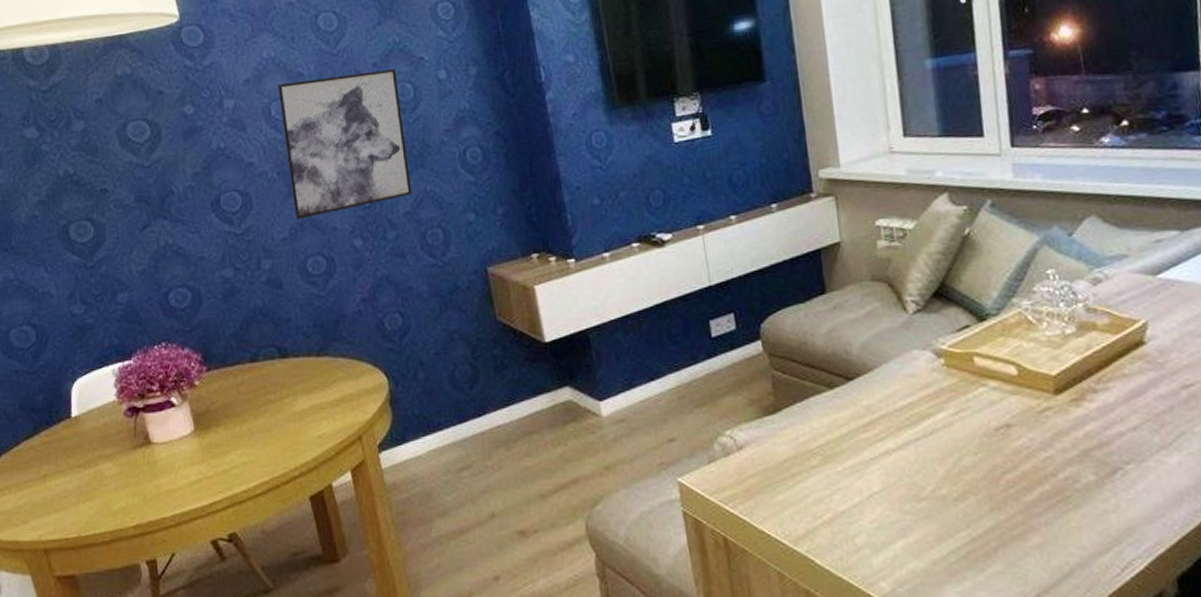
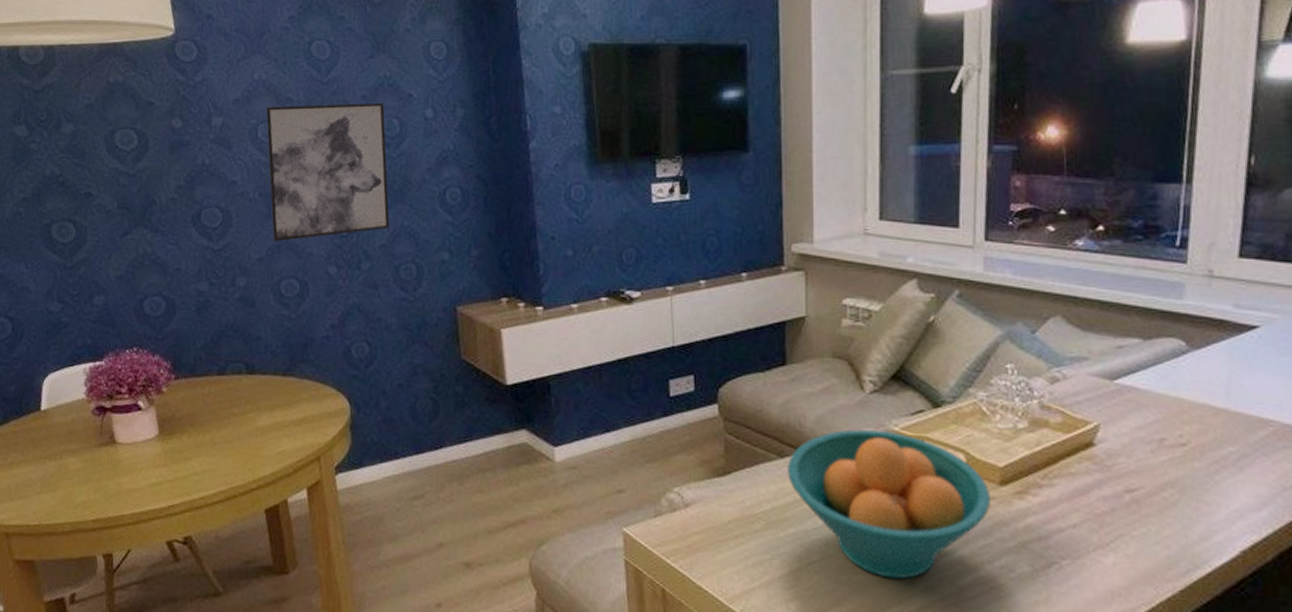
fruit bowl: none [838,351,1048,503] -> present [788,429,992,580]

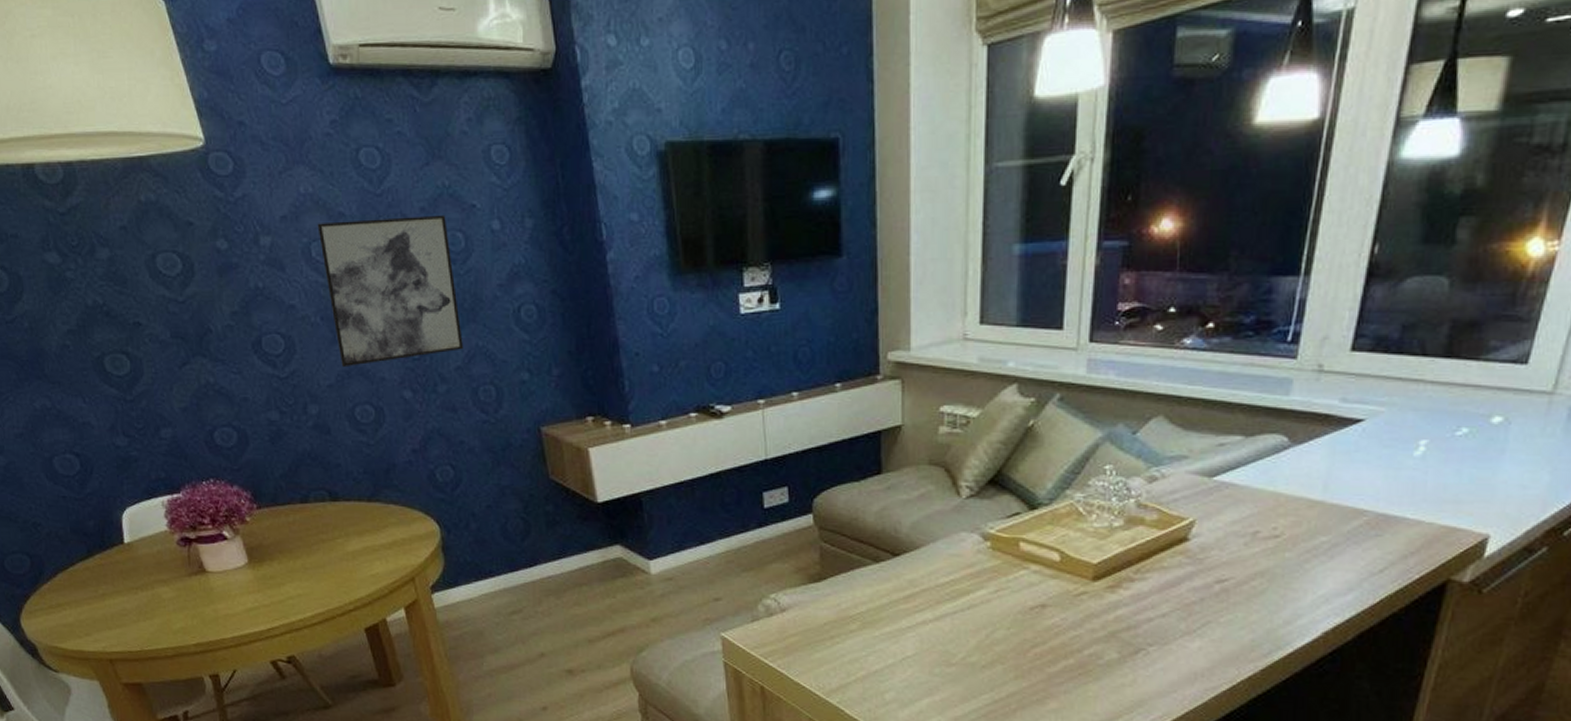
fruit bowl: present [788,429,992,580] -> none [883,533,1084,670]

